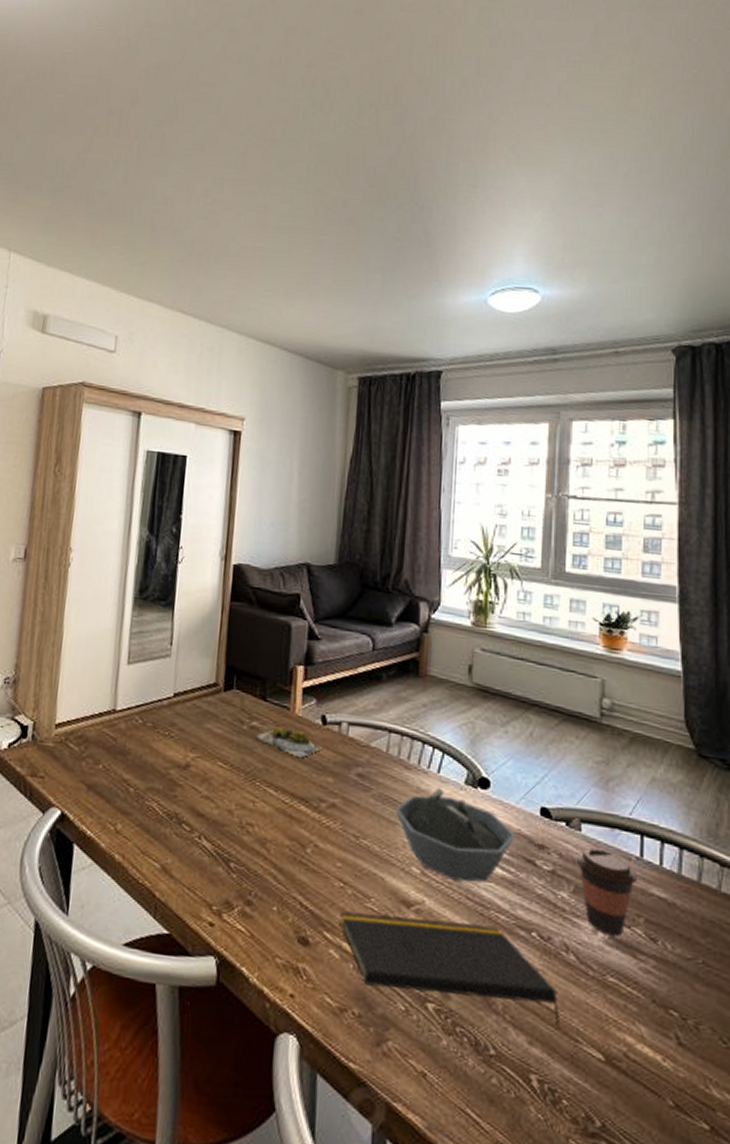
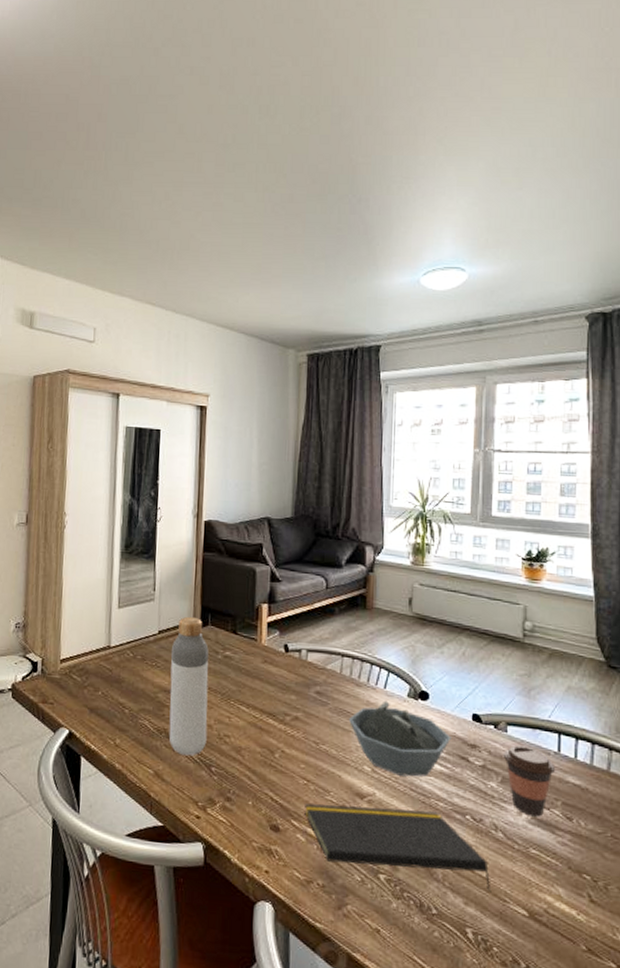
bottle: none [181,677,233,848] -> present [169,616,209,756]
succulent plant: present [255,727,323,759] -> none [229,655,286,681]

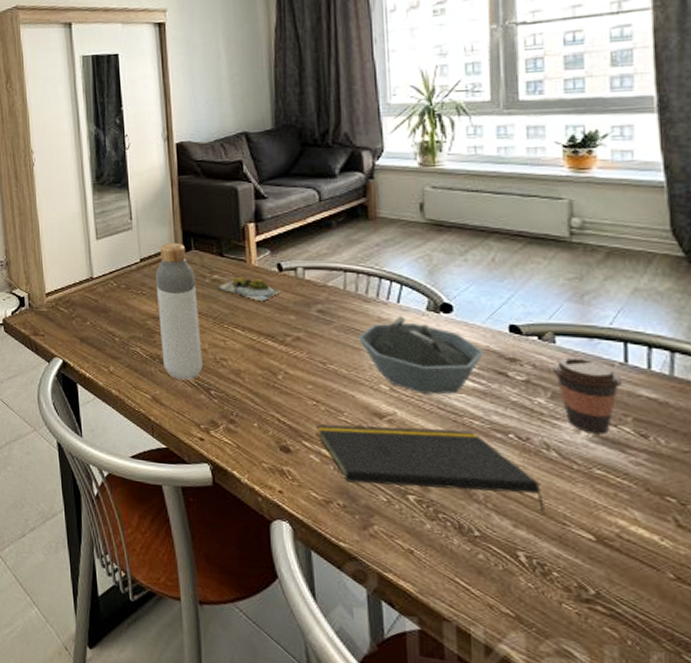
succulent plant: none [229,655,286,681] -> present [218,277,282,302]

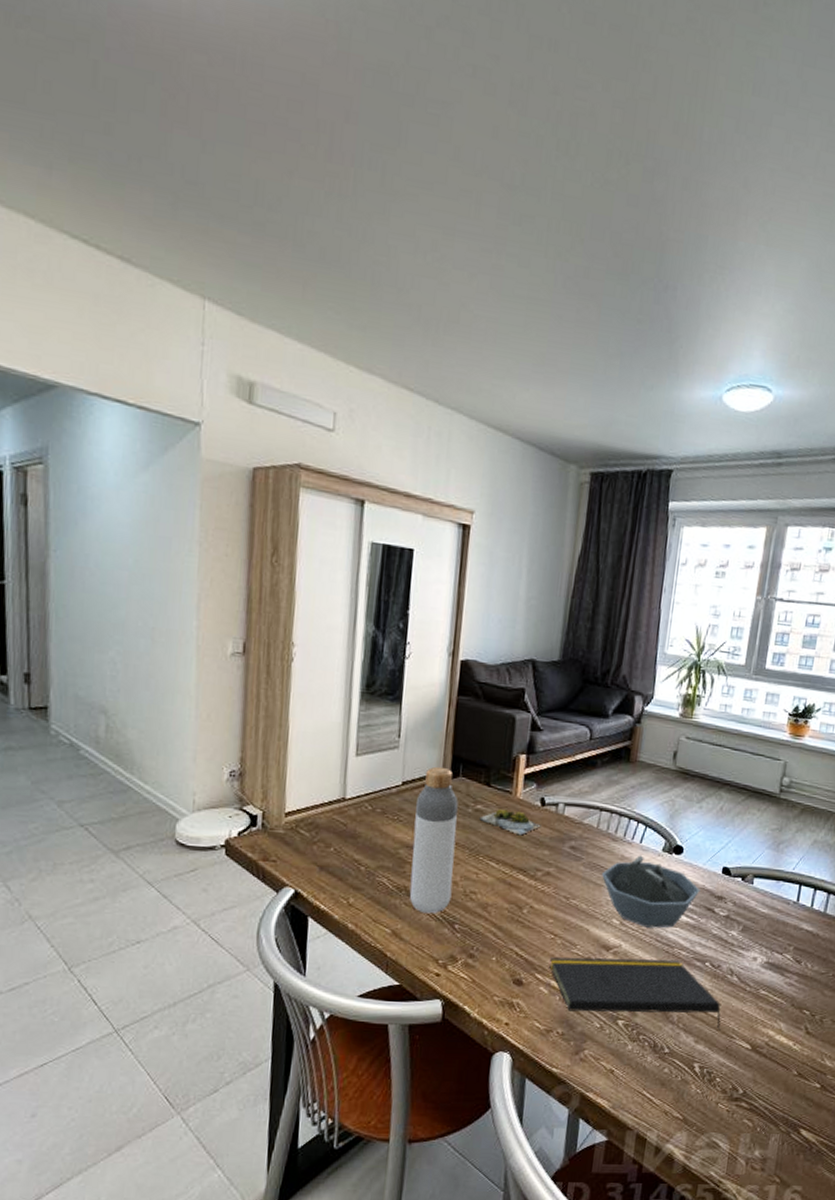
coffee cup: present [551,357,623,435] -> none [746,896,793,961]

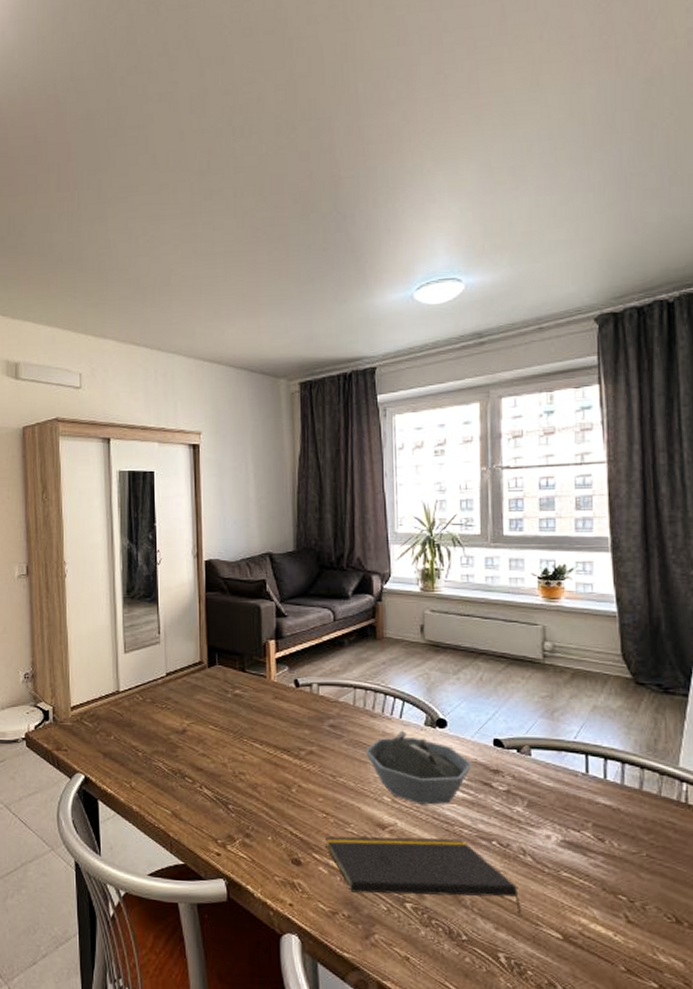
bottle: present [409,766,458,914] -> none [180,657,222,795]
succulent plant: present [479,809,541,836] -> none [239,692,298,717]

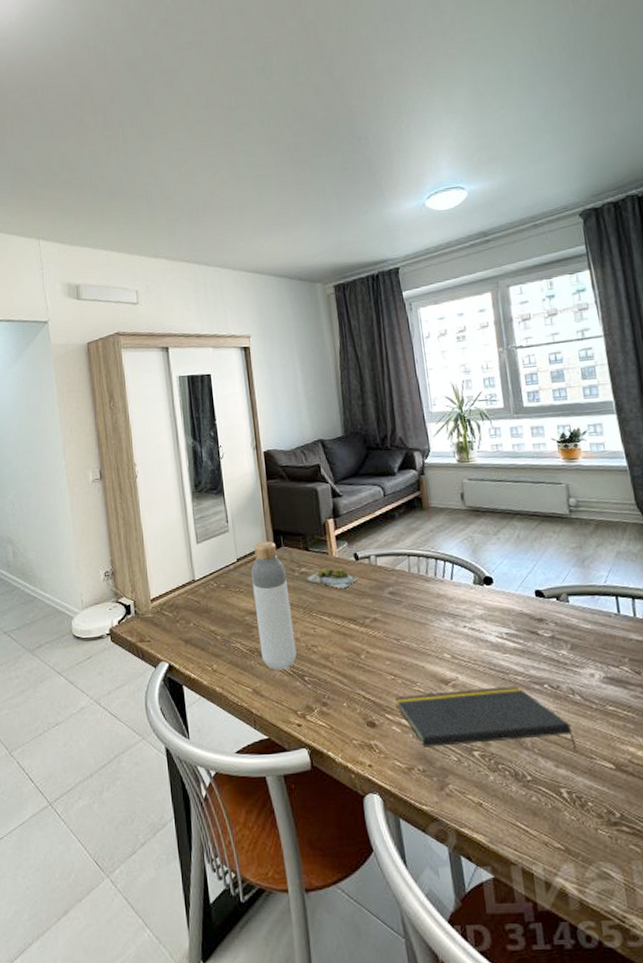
bottle: none [180,657,222,795] -> present [251,541,297,671]
succulent plant: none [239,692,298,717] -> present [306,568,360,589]
bowl: present [364,730,473,805] -> none [422,590,519,658]

